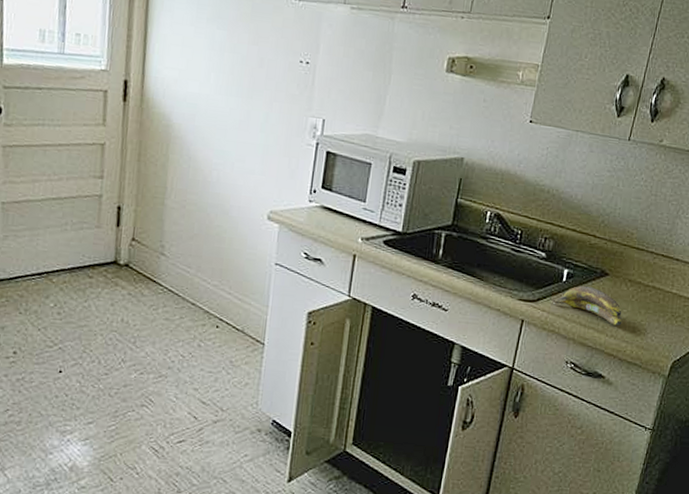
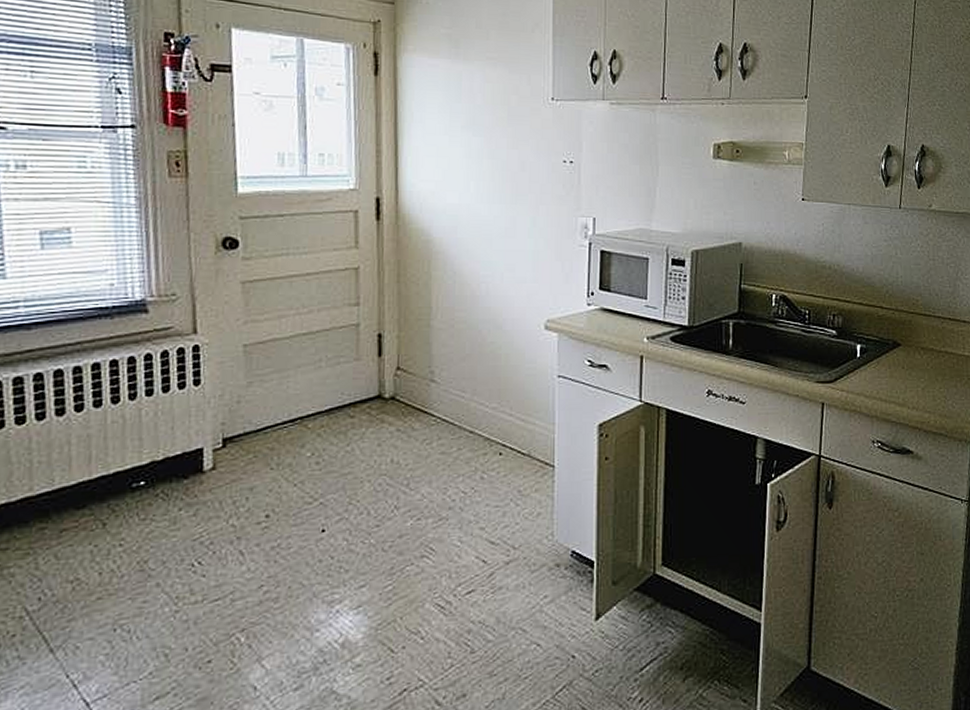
banana: present [551,286,623,326] -> none [848,360,922,397]

